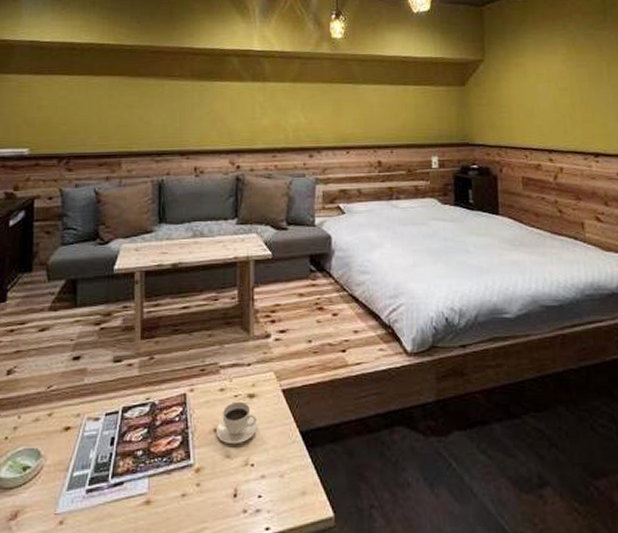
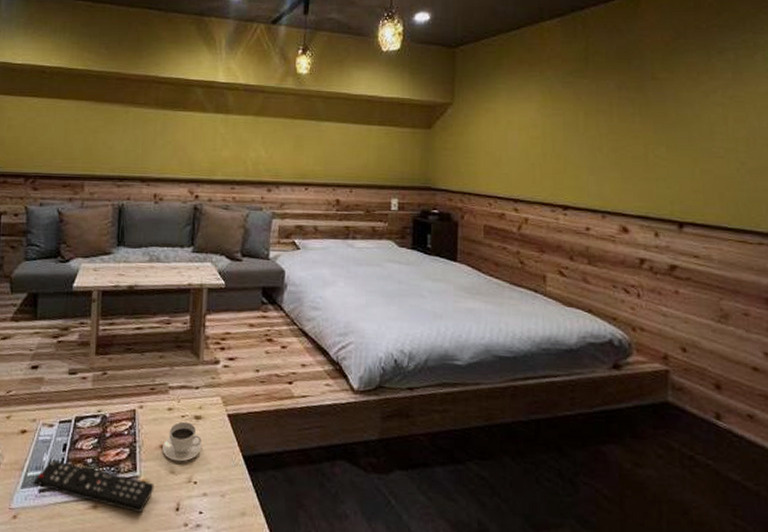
remote control: none [80,456,210,503] -> present [33,460,155,513]

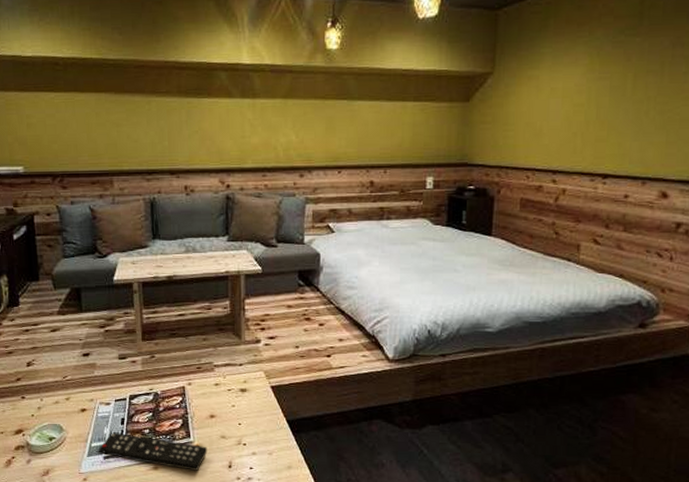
teacup: present [163,421,202,462] -> none [213,394,248,428]

